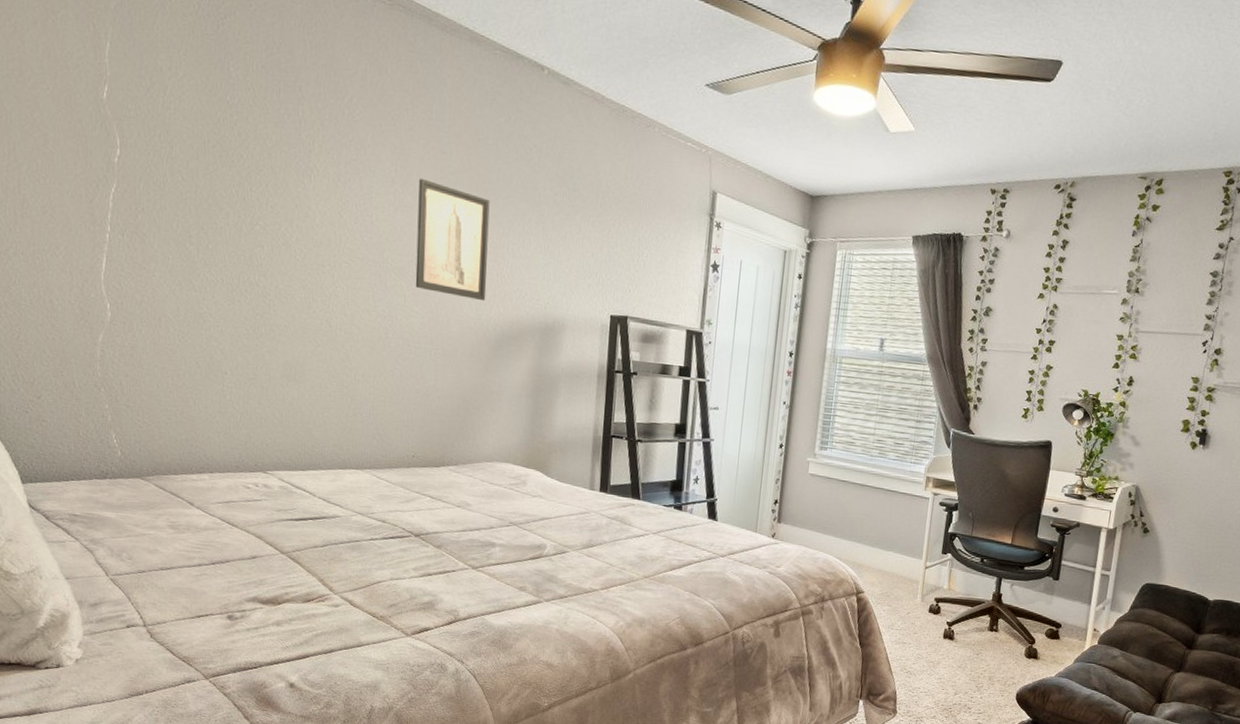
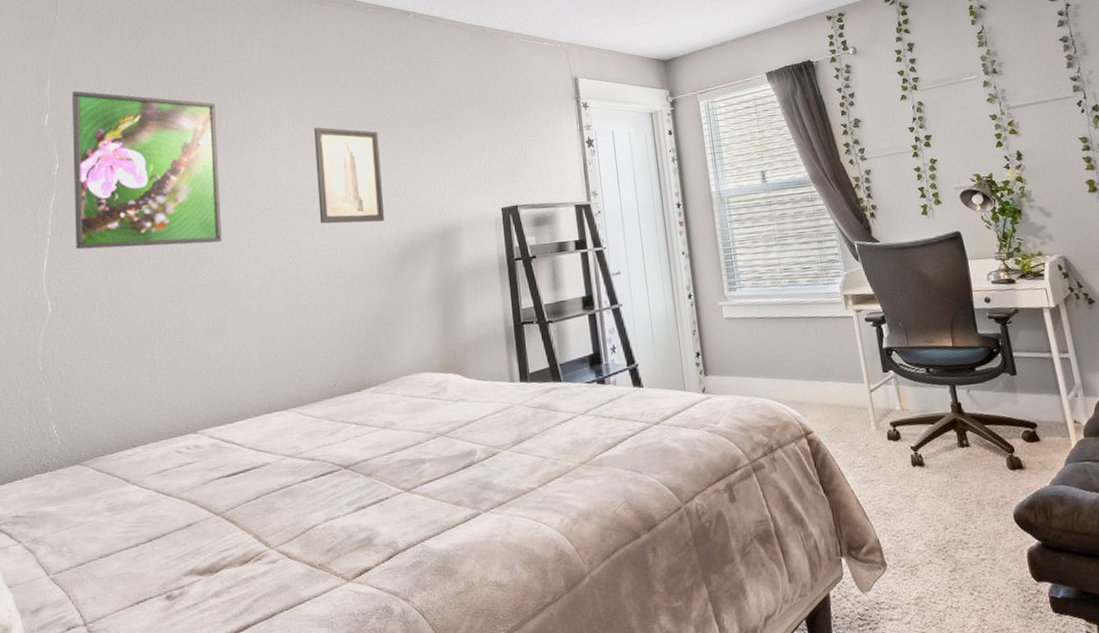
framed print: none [136,65,308,283] -> present [71,91,222,250]

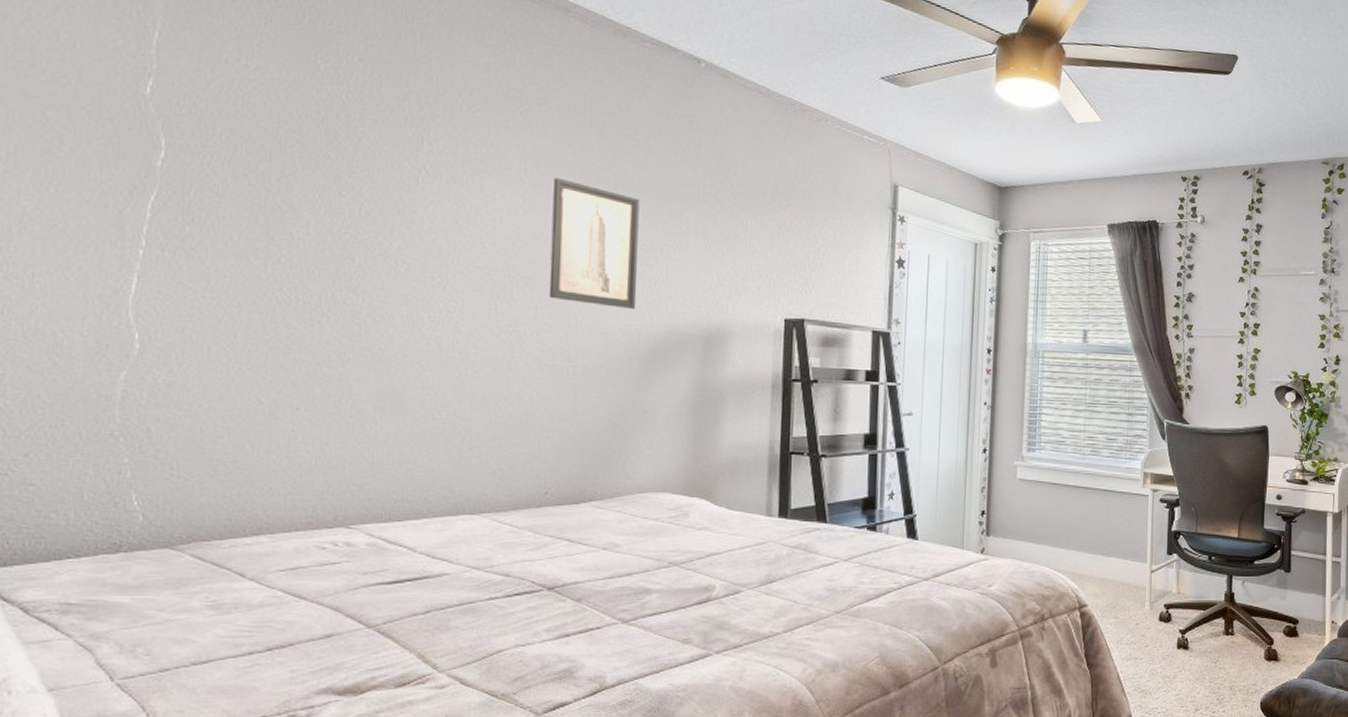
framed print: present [71,91,222,250] -> none [184,56,416,298]

